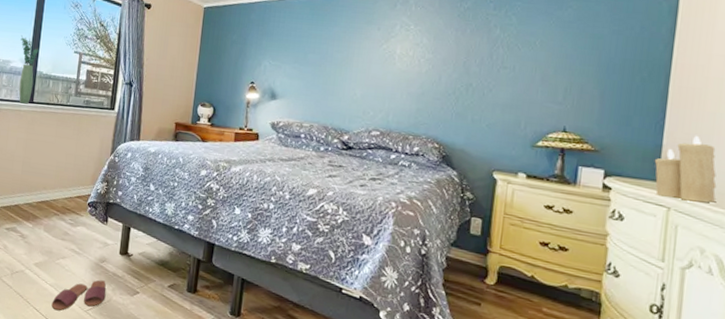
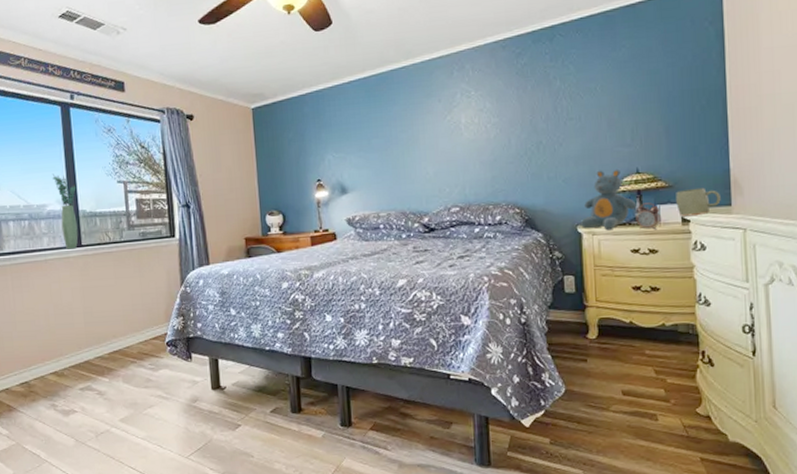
slippers: present [51,280,106,311] -> none [148,421,206,463]
stuffed animal: none [496,121,558,181] -> present [580,169,637,229]
alarm clock: none [554,162,582,190] -> present [636,202,661,229]
mug: none [599,156,648,185] -> present [676,187,721,216]
candle: present [654,135,717,203] -> none [725,153,785,220]

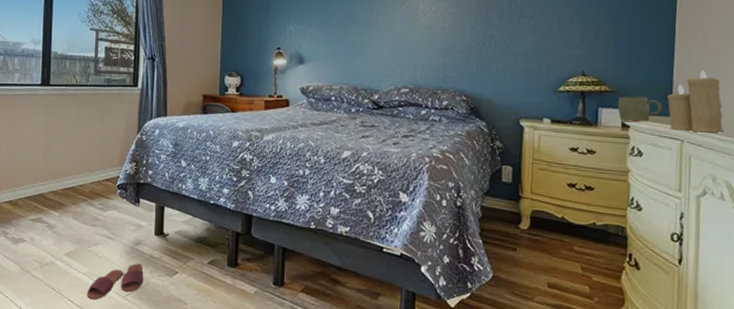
vase: present [52,173,78,249] -> none [30,15,52,87]
slippers: none [148,421,206,463] -> present [87,263,144,299]
stuffed animal: present [580,169,637,229] -> none [523,68,579,126]
alarm clock: present [636,202,661,229] -> none [577,104,602,130]
candle: none [725,153,785,220] -> present [666,69,723,133]

